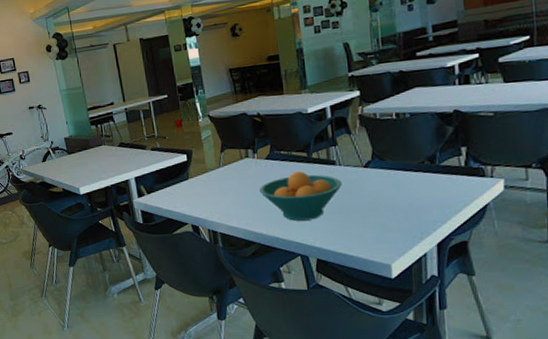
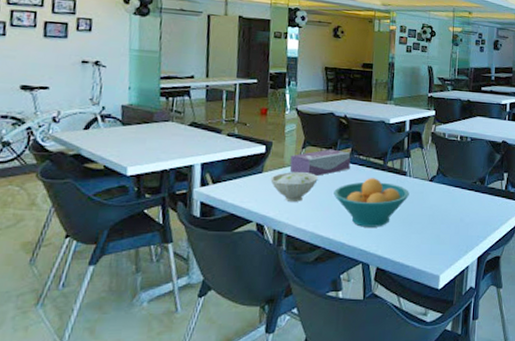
bowl: none [196,174,242,203] -> present [270,172,318,202]
tissue box: none [211,148,272,177] -> present [289,149,351,176]

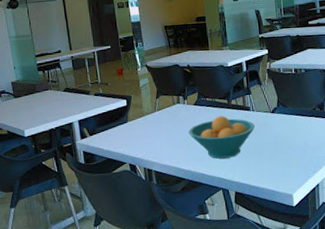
bowl: present [270,172,318,202] -> none [135,118,174,144]
tissue box: present [289,149,351,176] -> none [148,95,199,120]

